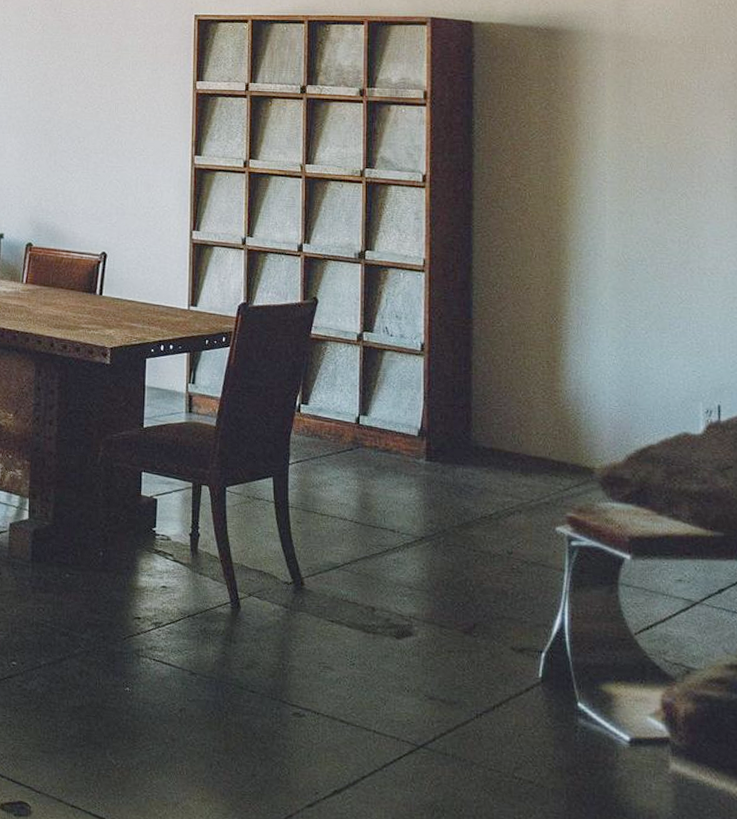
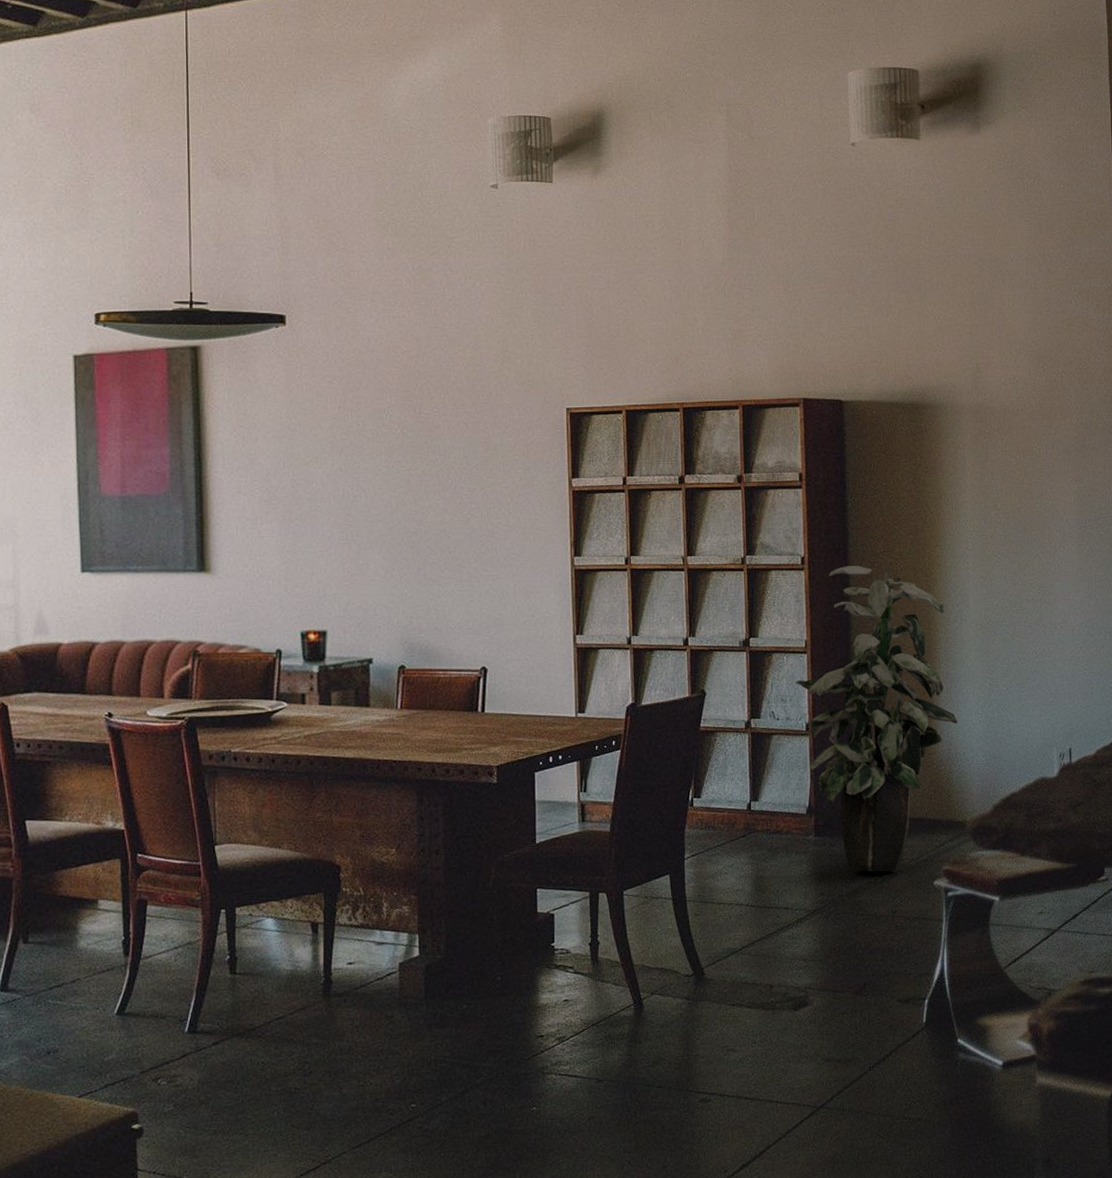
indoor plant: none [412,188,589,511] -> present [796,566,958,872]

